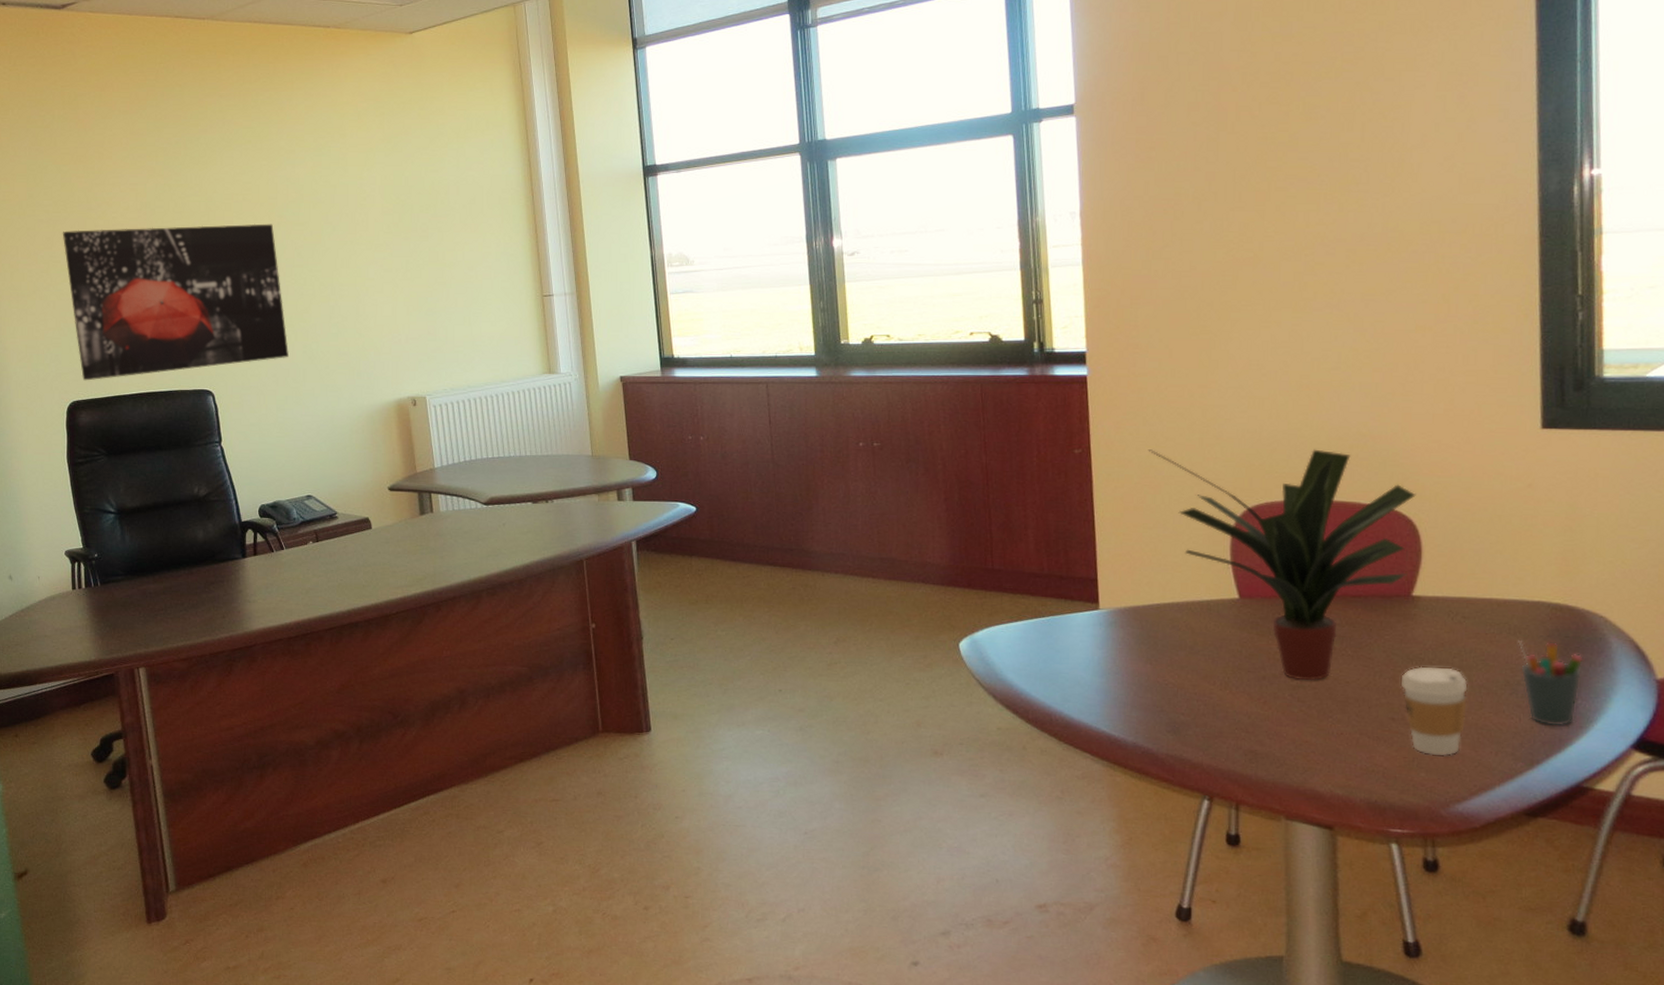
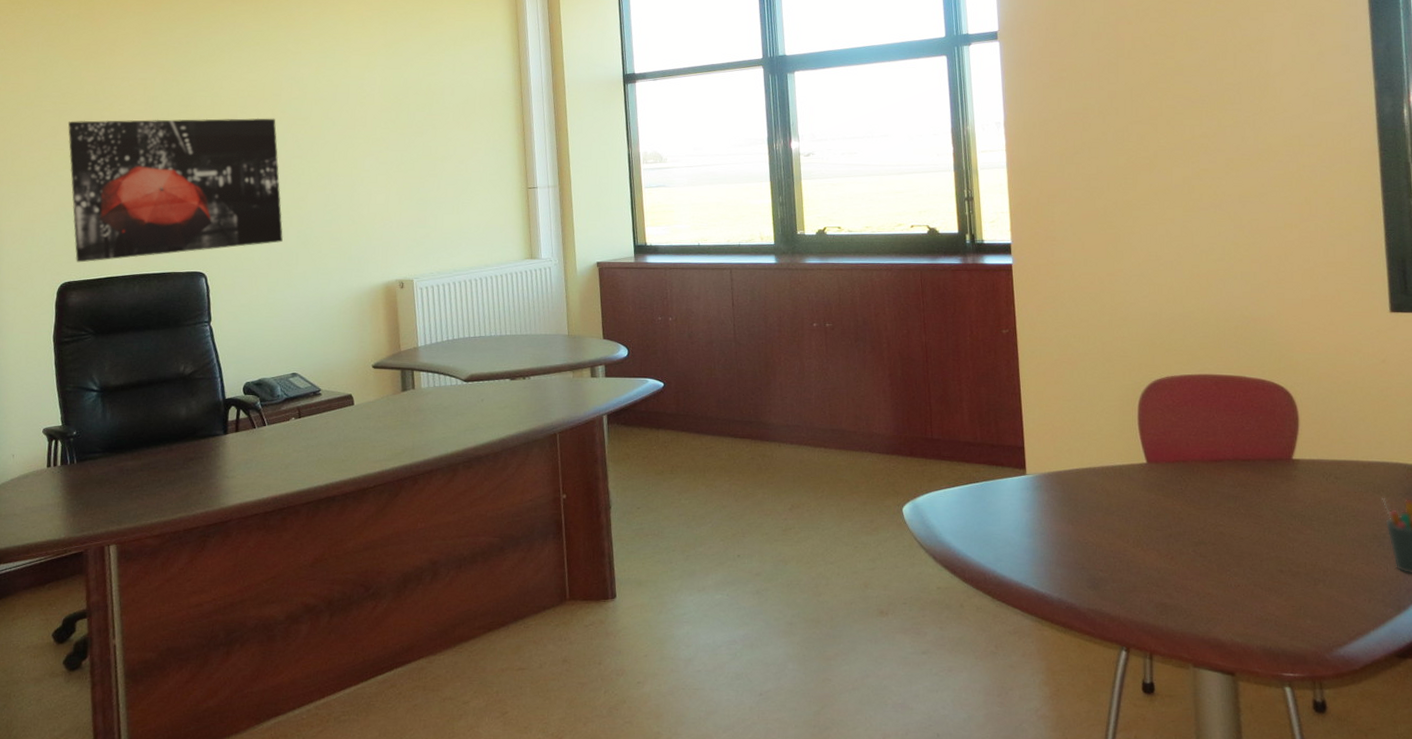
potted plant: present [1148,449,1416,680] -> none [1065,329,1292,537]
coffee cup: present [1402,666,1468,757] -> none [1287,522,1343,605]

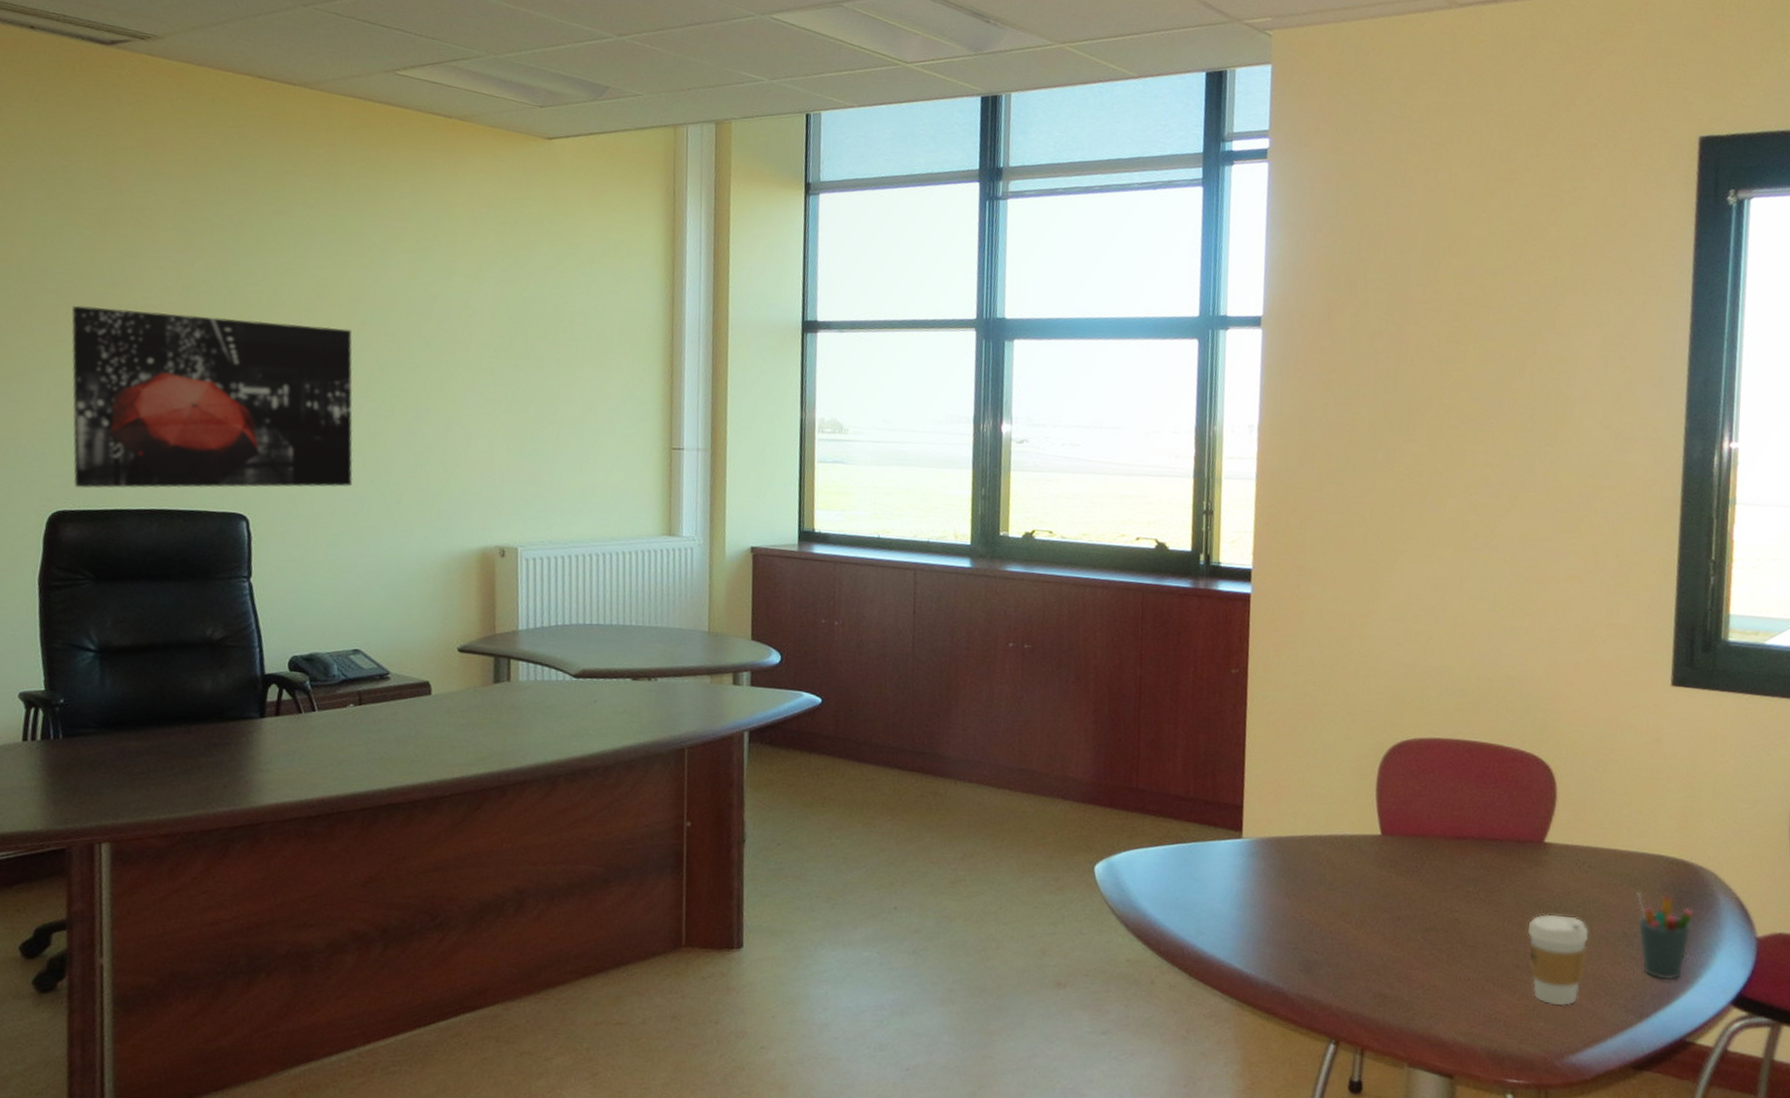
coffee cup: none [1287,522,1343,605] -> present [1528,914,1589,1007]

